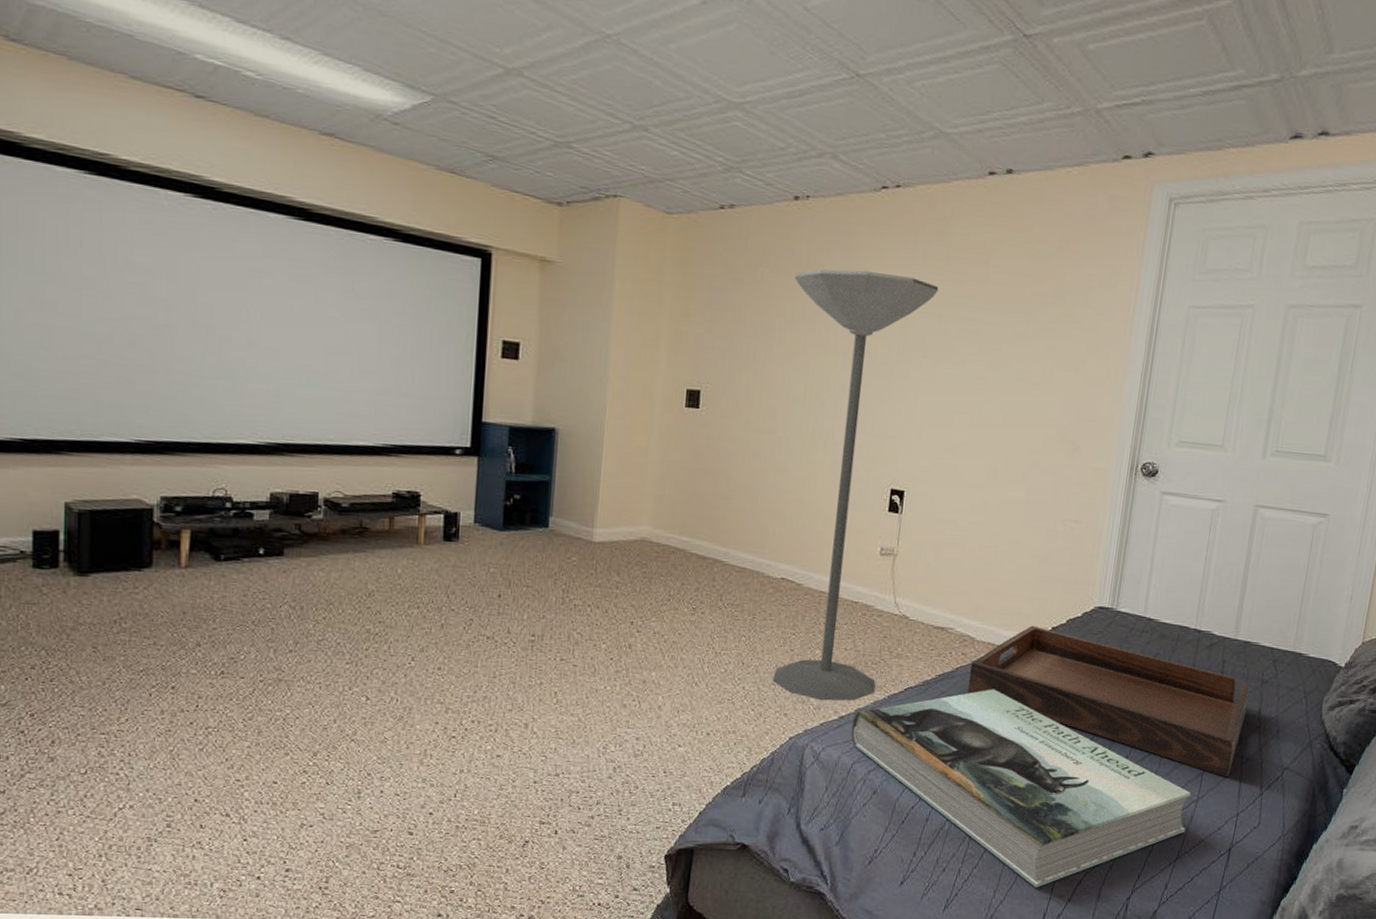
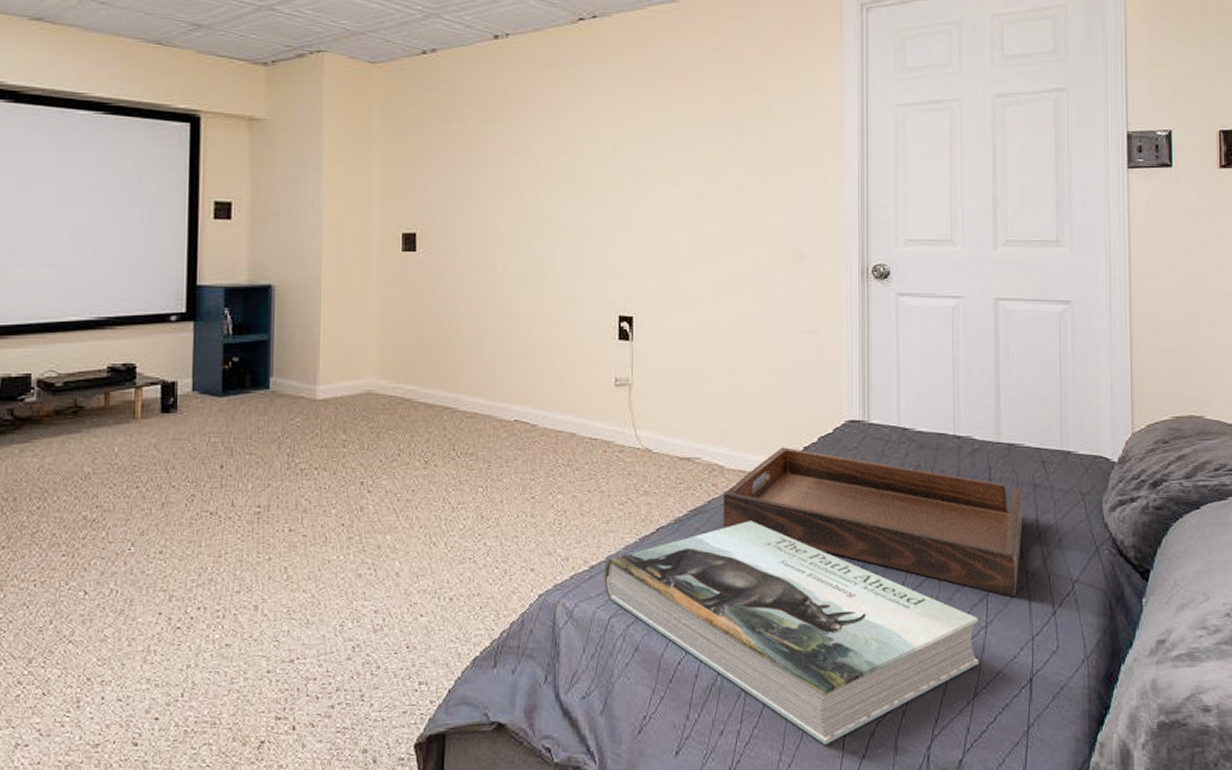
floor lamp: present [773,269,939,701] -> none [500,99,645,551]

